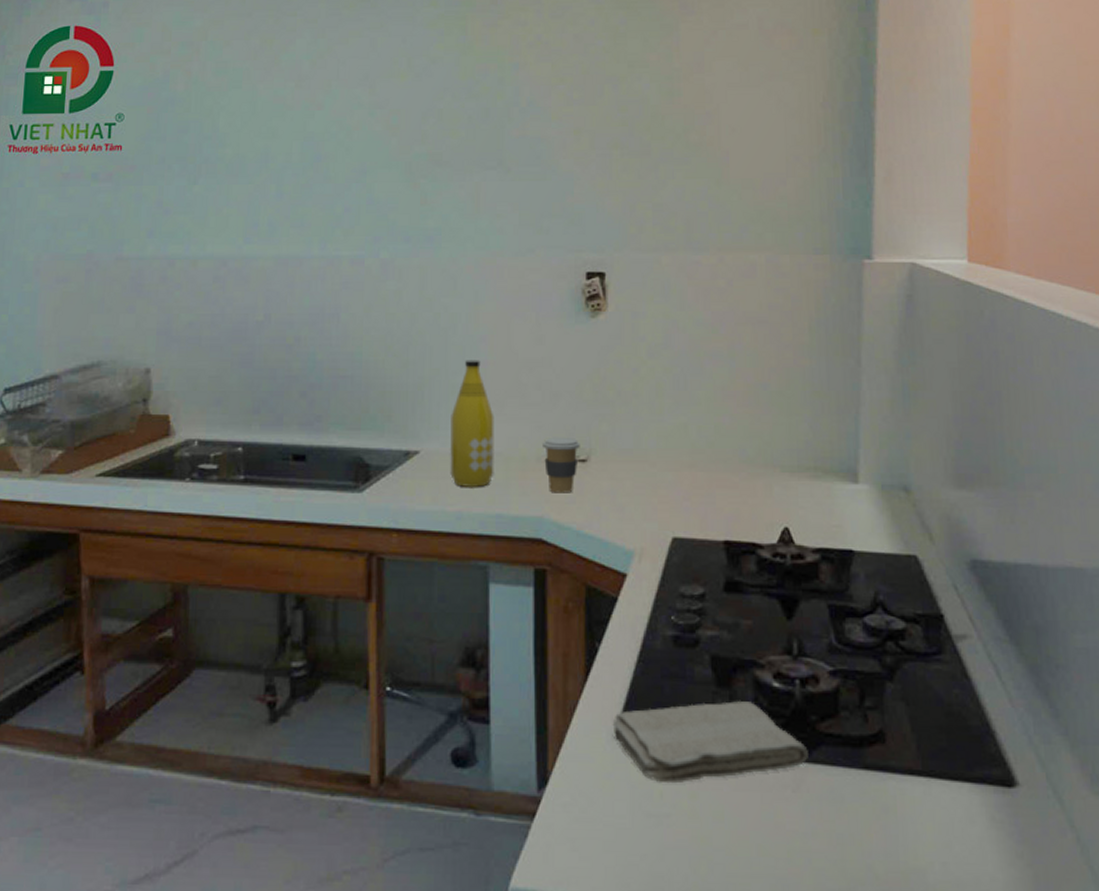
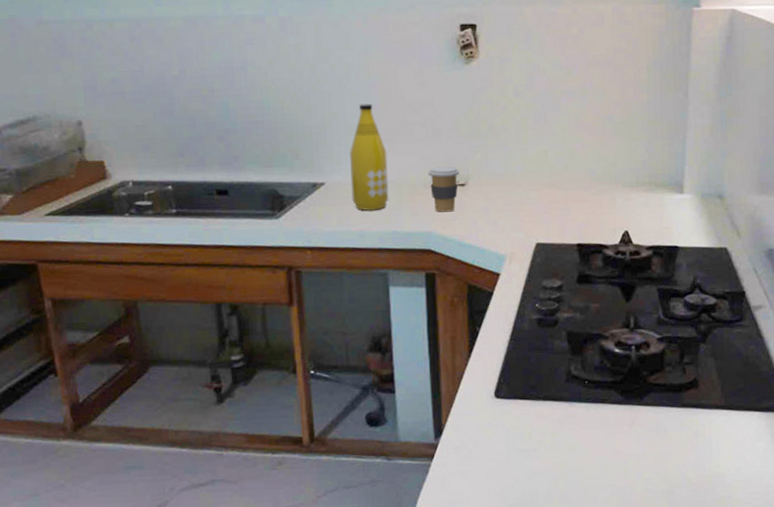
washcloth: present [612,701,808,784] -> none [491,364,641,428]

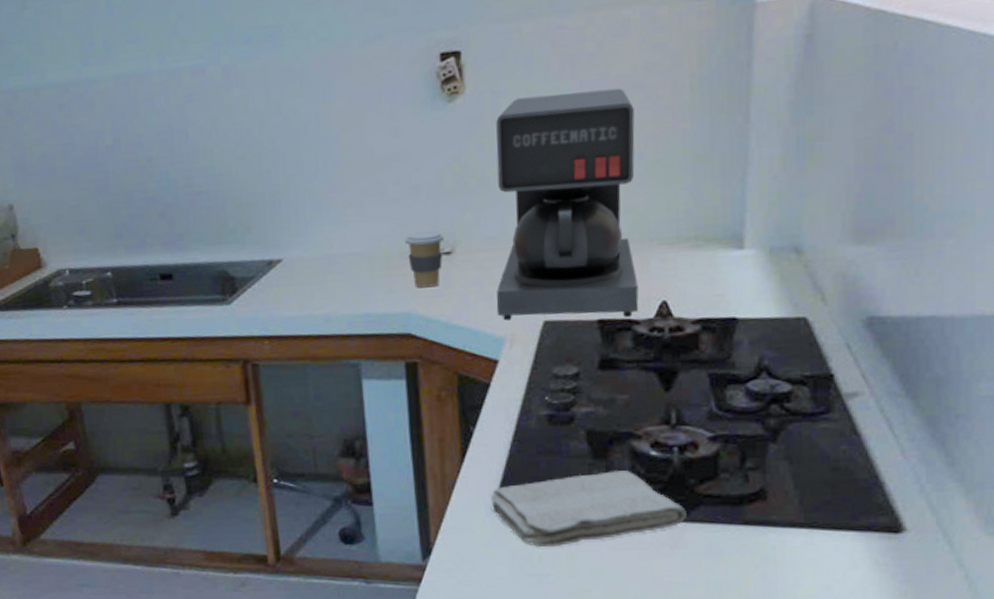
bottle: present [350,103,389,211] -> none [309,161,358,290]
washcloth: none [491,364,641,428] -> present [490,470,686,548]
coffee maker: none [499,64,608,243] -> present [496,88,639,321]

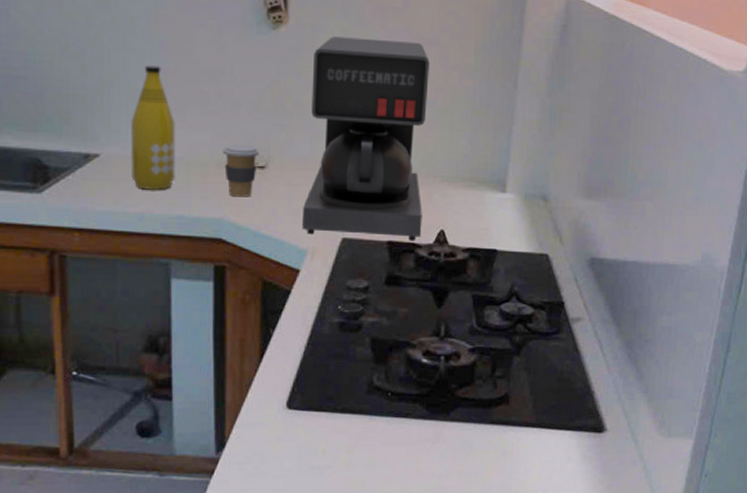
bottle: none [309,161,358,290] -> present [131,65,175,190]
washcloth: present [490,470,686,548] -> none [283,375,447,443]

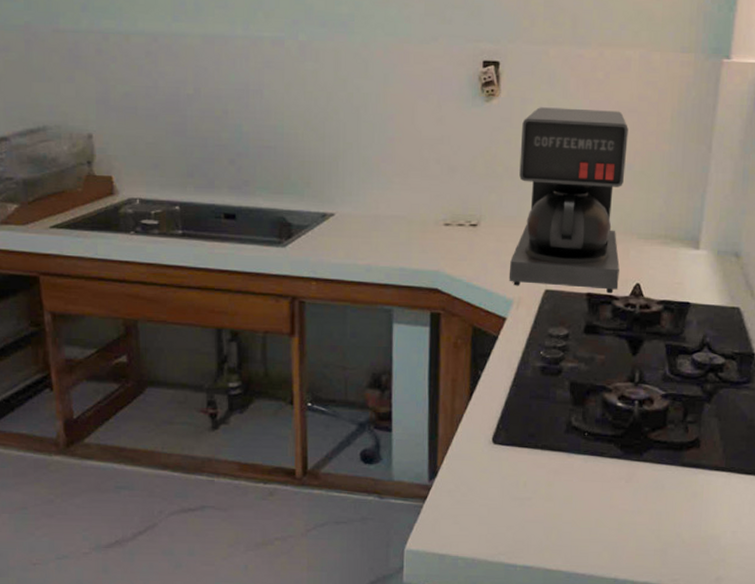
bottle: present [131,65,175,190] -> none [361,135,400,245]
coffee cup: present [222,144,259,197] -> none [439,204,472,252]

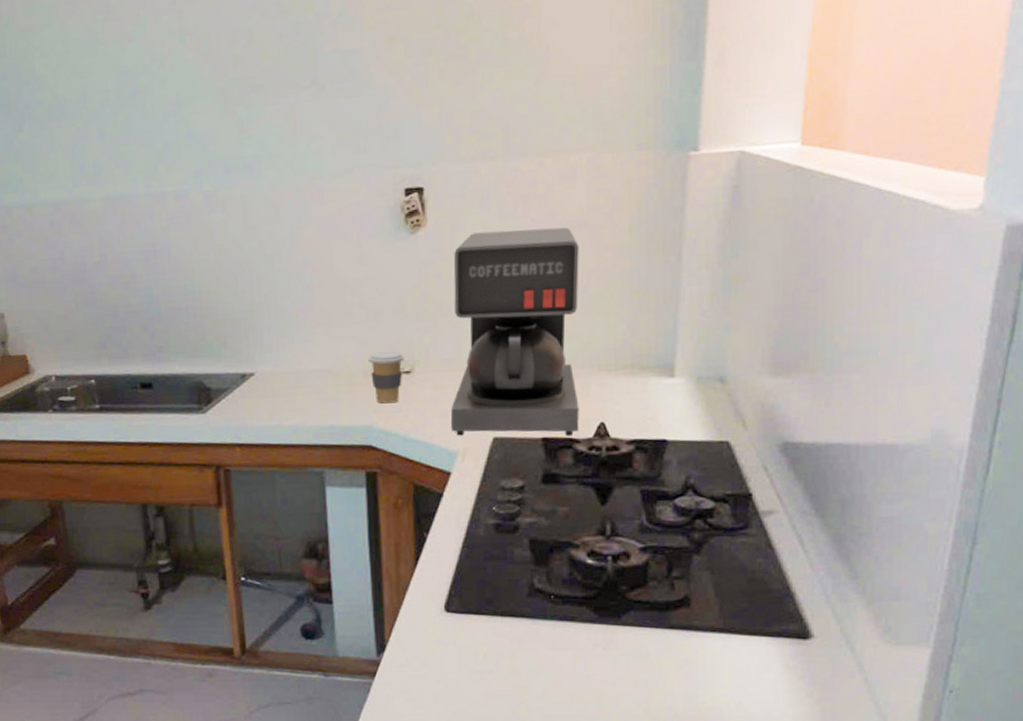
coffee cup: none [439,204,472,252] -> present [367,351,404,404]

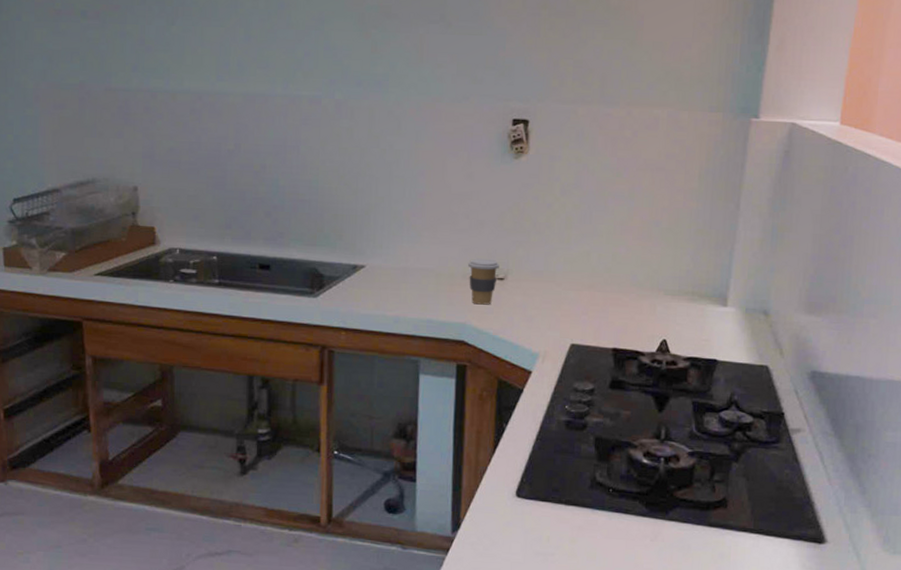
coffee maker: present [450,227,579,436] -> none [534,164,656,349]

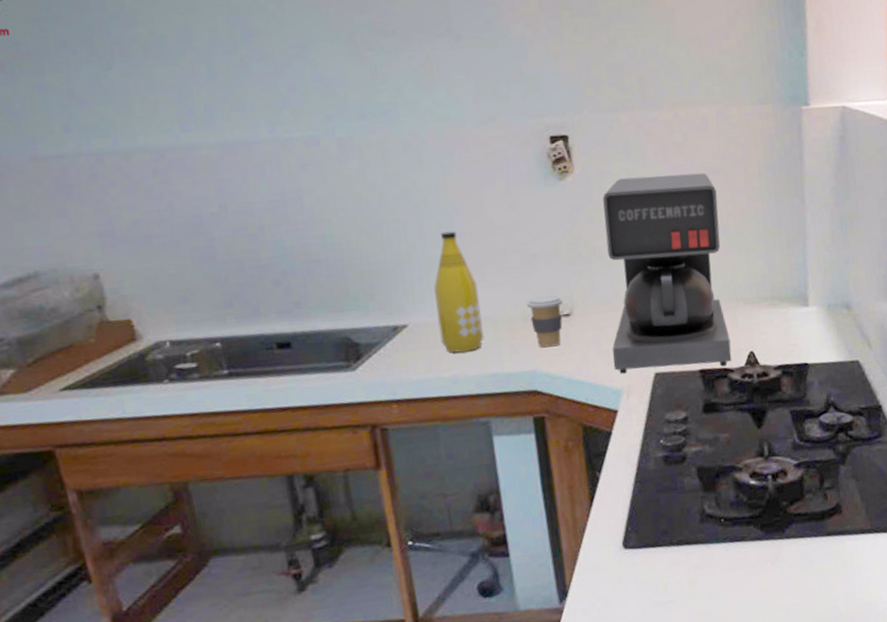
bottle: none [390,190,429,297] -> present [434,231,484,353]
coffee maker: none [534,164,656,349] -> present [603,173,732,374]

